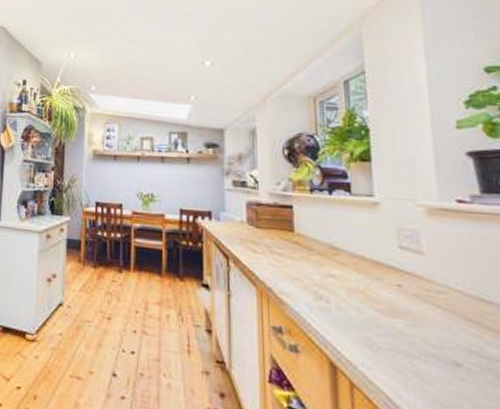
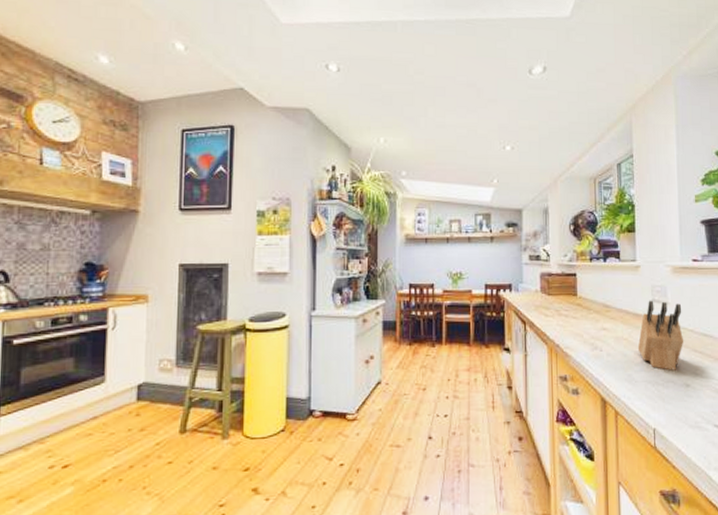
knife block: none [379,246,450,341] -> present [637,300,684,371]

